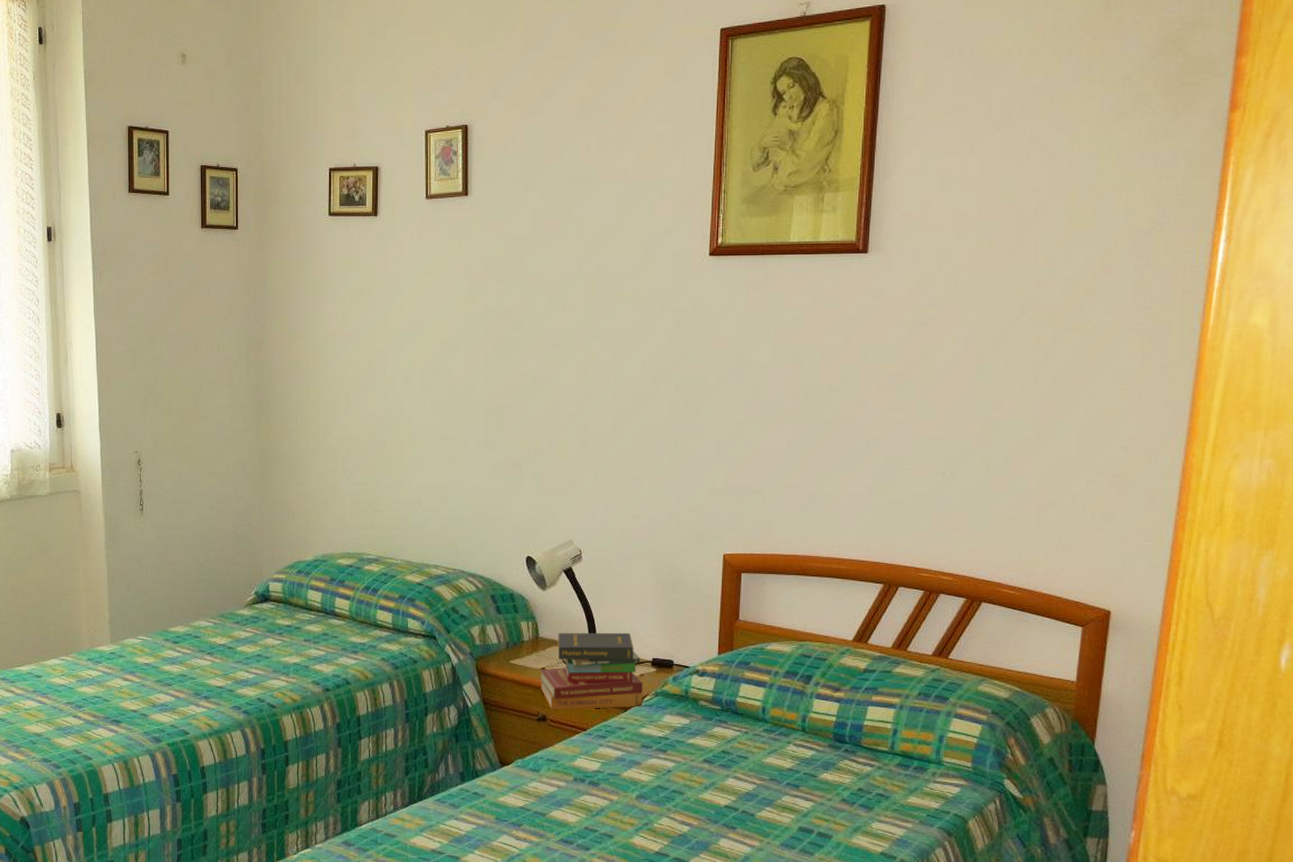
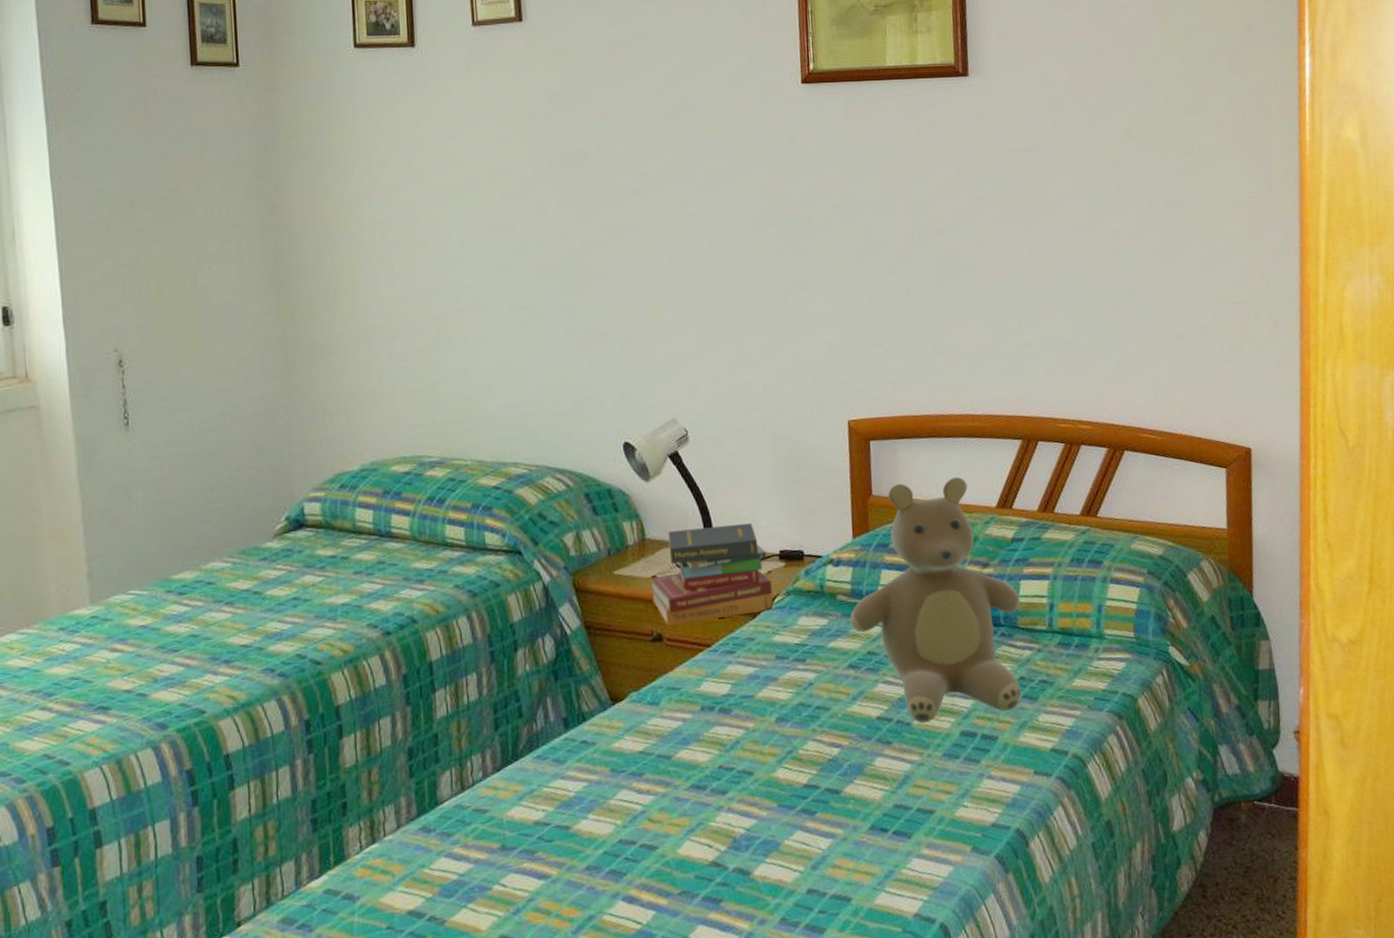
teddy bear: none [709,611,866,816] -> present [850,476,1022,724]

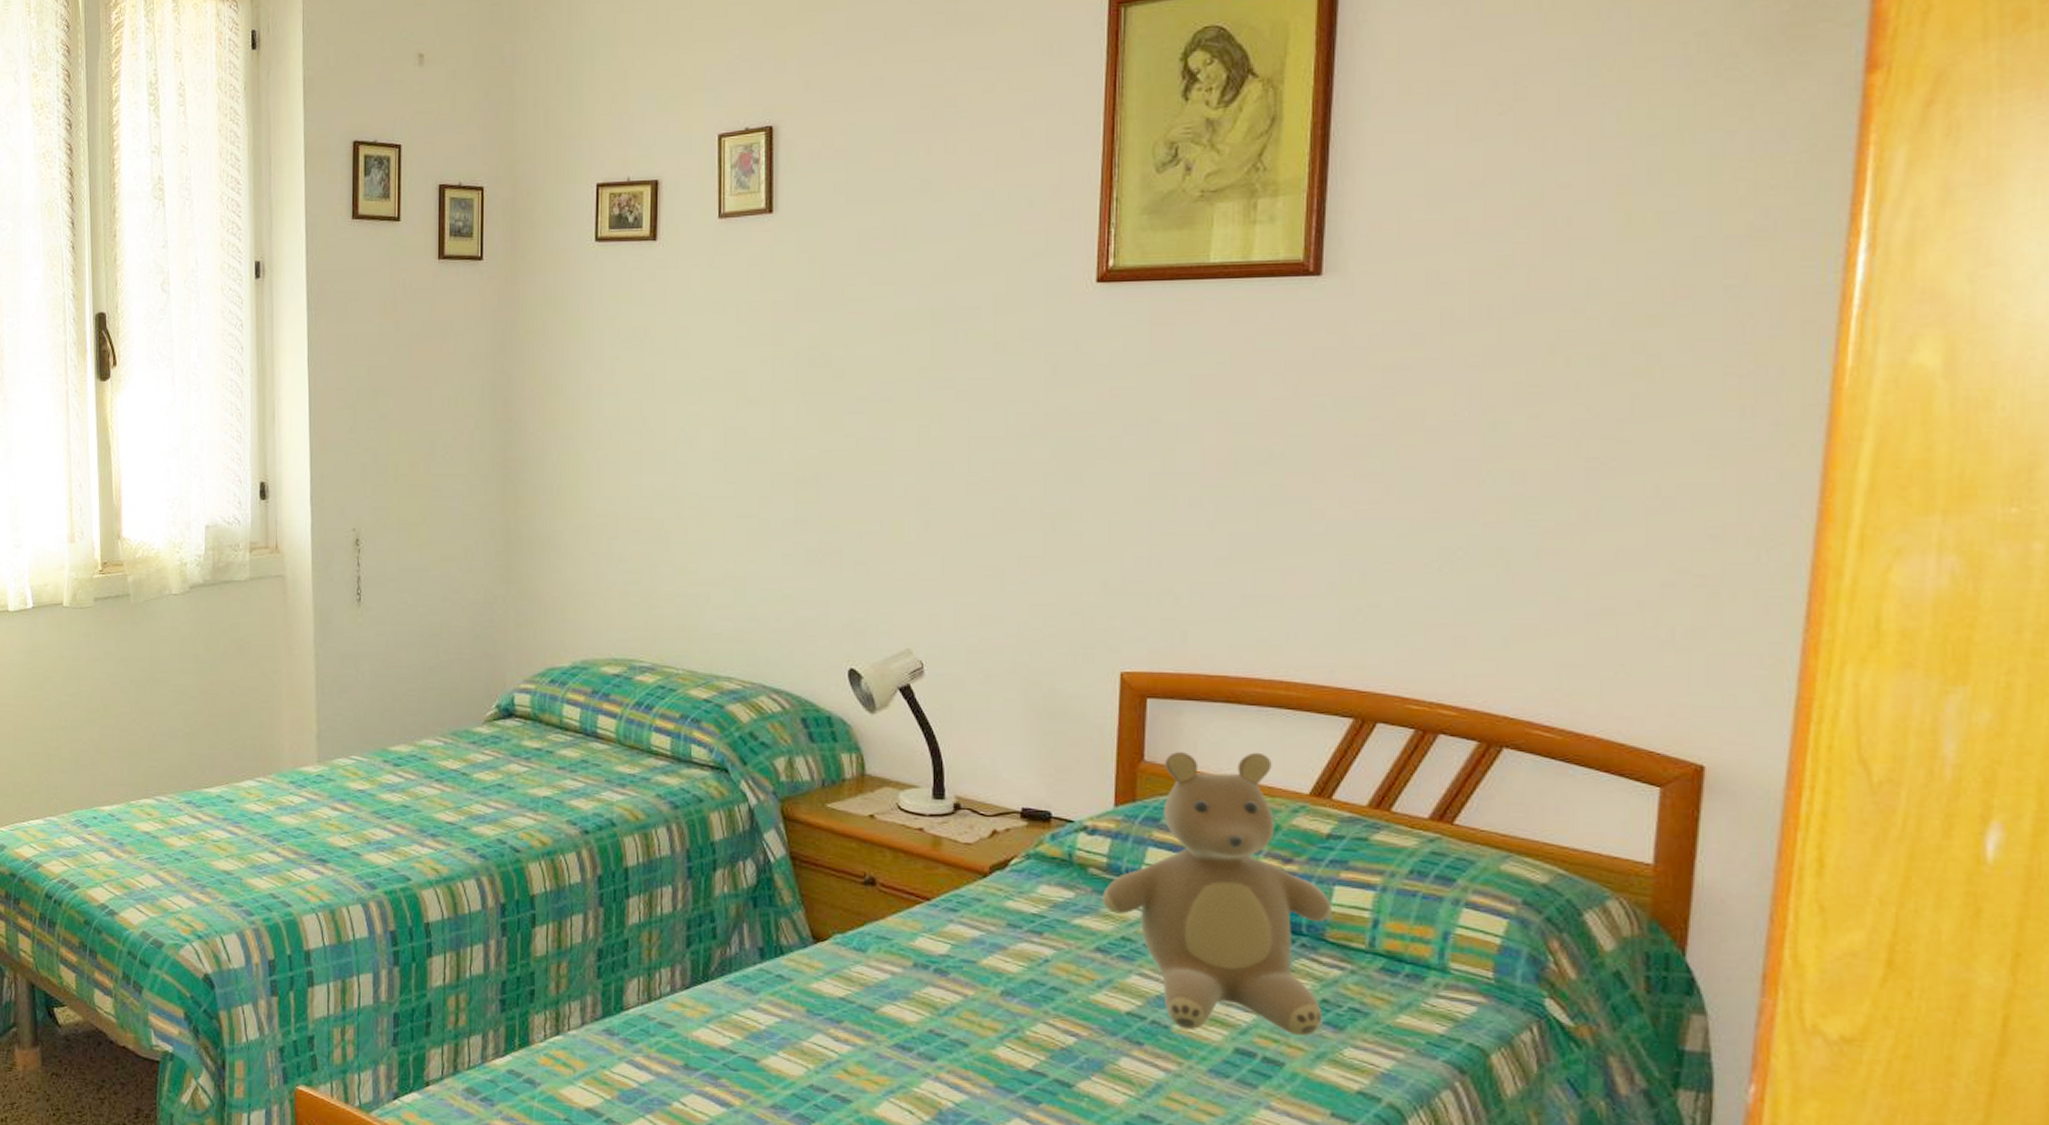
books: present [649,522,773,627] -> none [866,770,1009,873]

